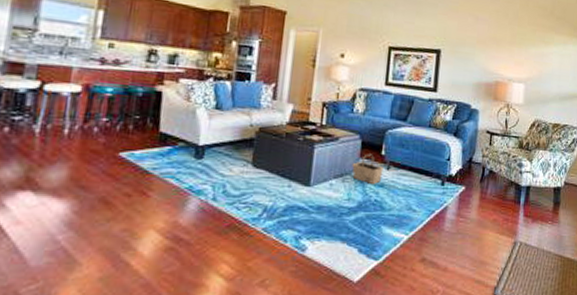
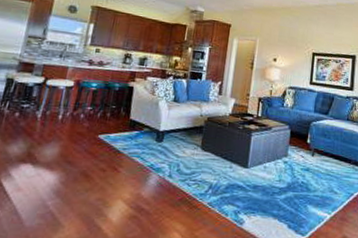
basket: present [352,153,384,184] -> none [282,141,309,168]

